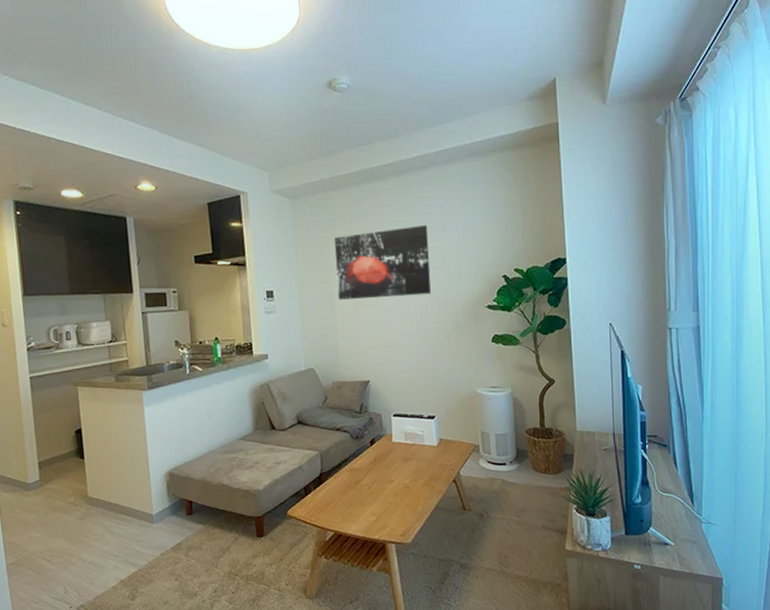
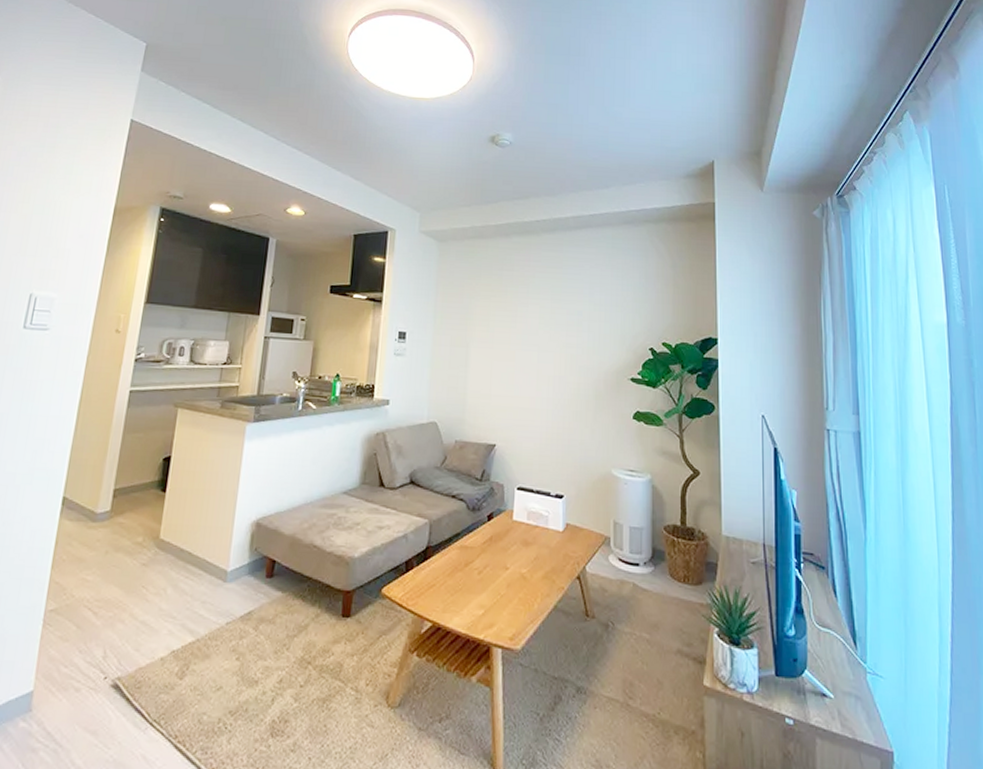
wall art: present [333,224,431,300] -> none [473,284,575,358]

